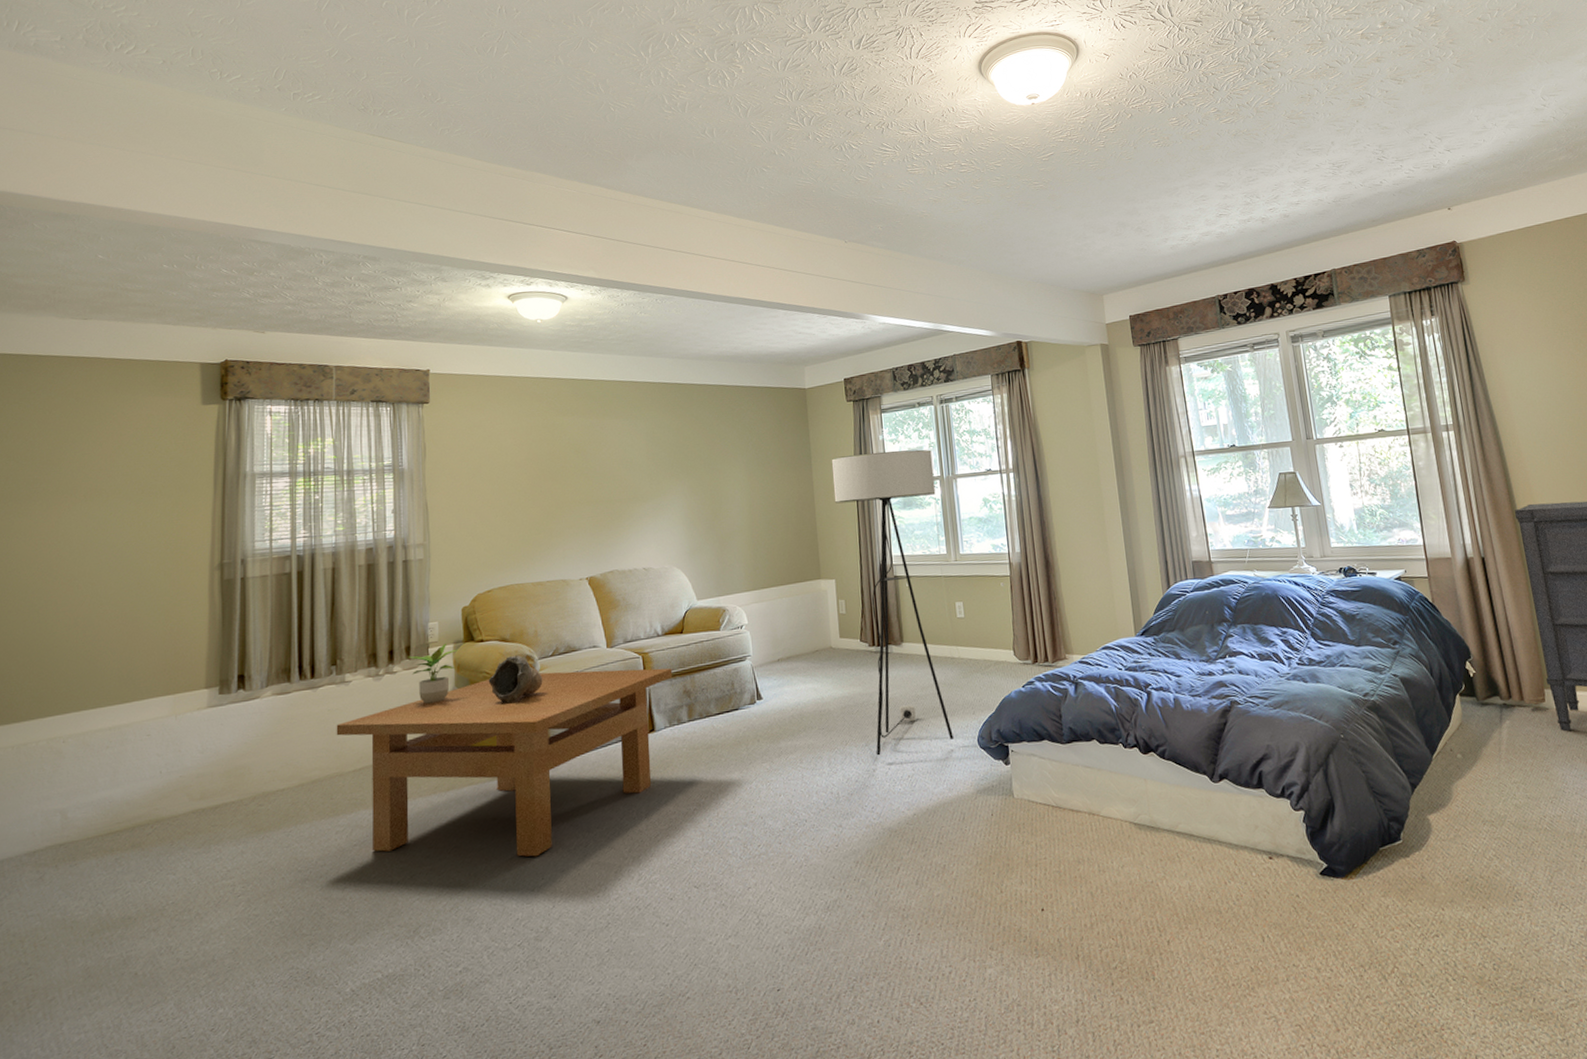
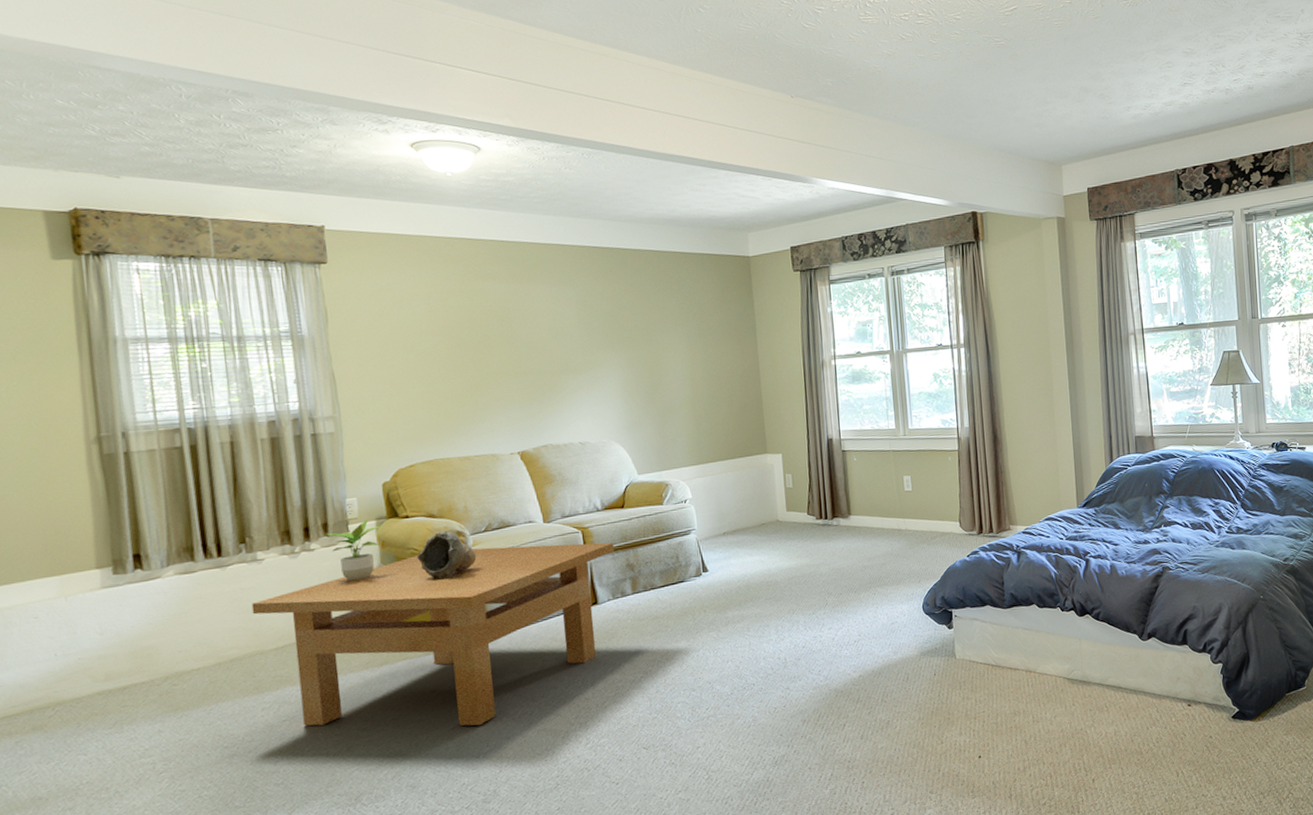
floor lamp: present [832,449,955,756] -> none [778,323,900,623]

